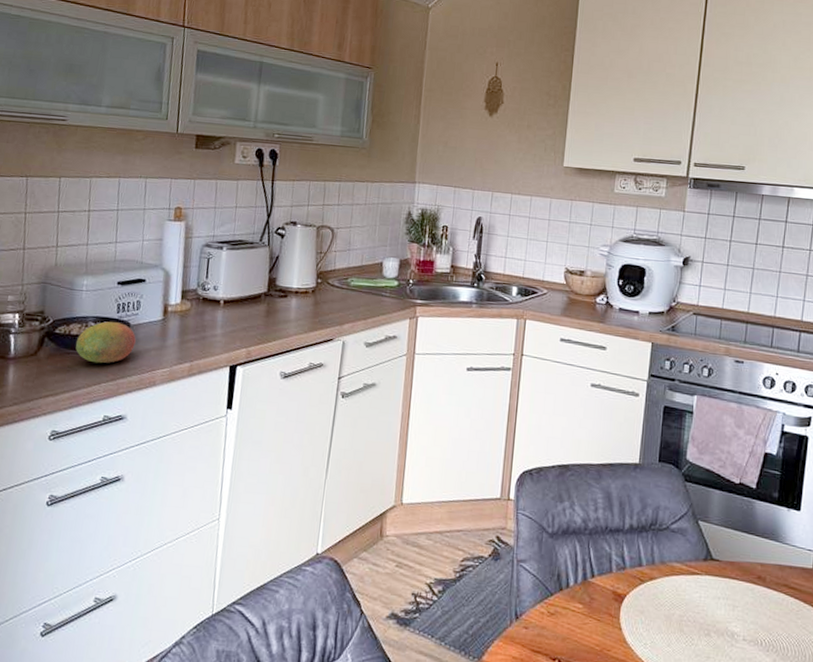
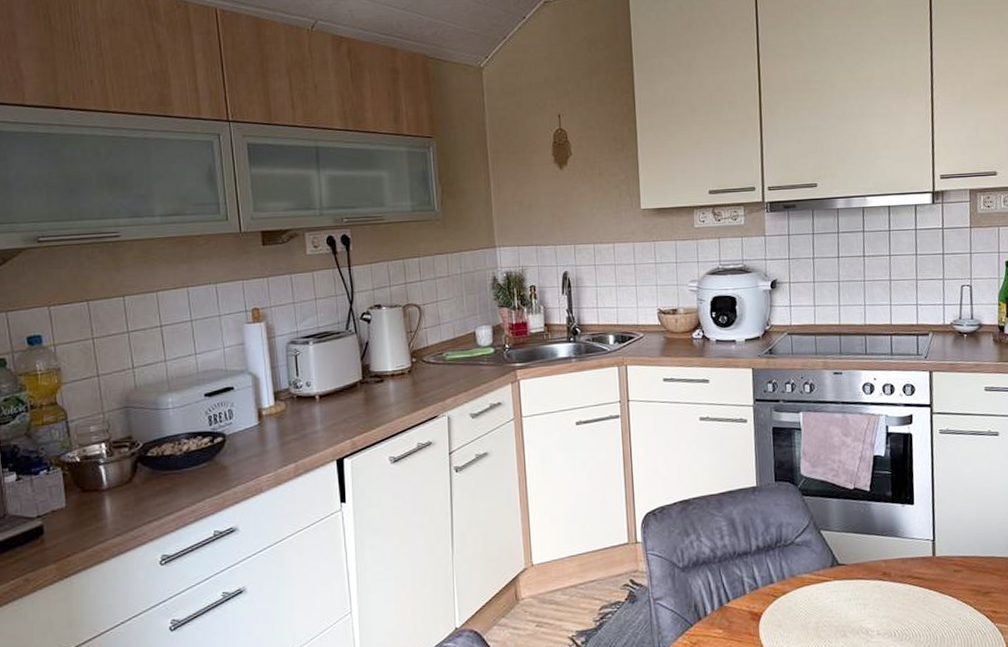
fruit: present [75,321,136,364] -> none [171,434,234,480]

